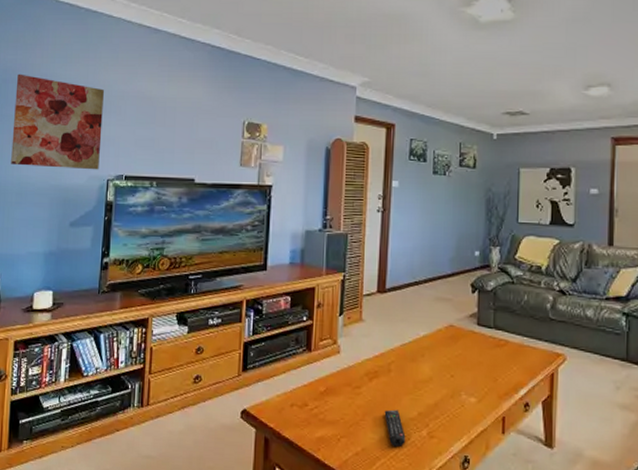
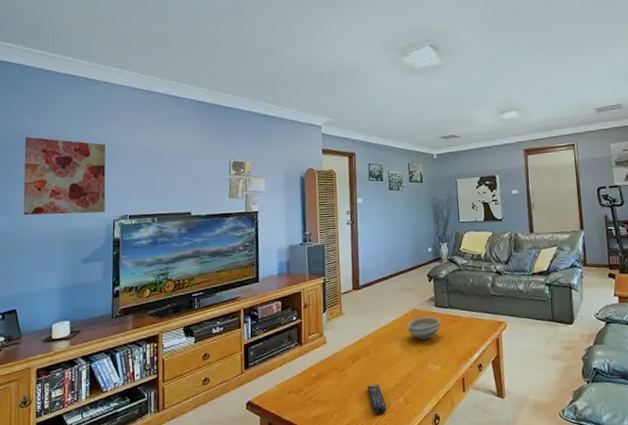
bowl: none [440,335,481,364] -> present [407,316,440,340]

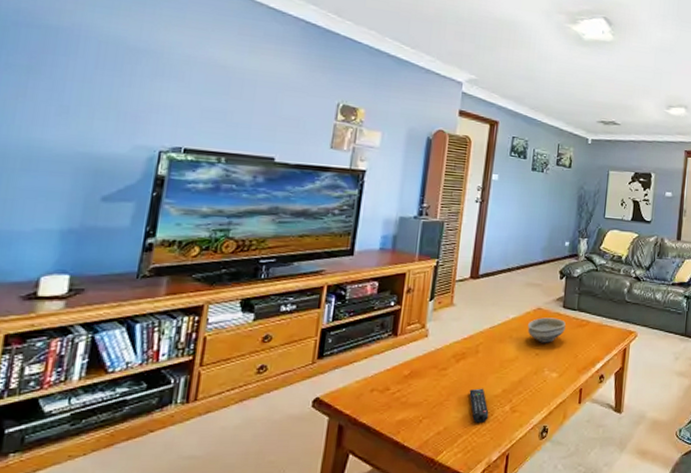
wall art: present [23,136,106,216] -> none [17,17,163,140]

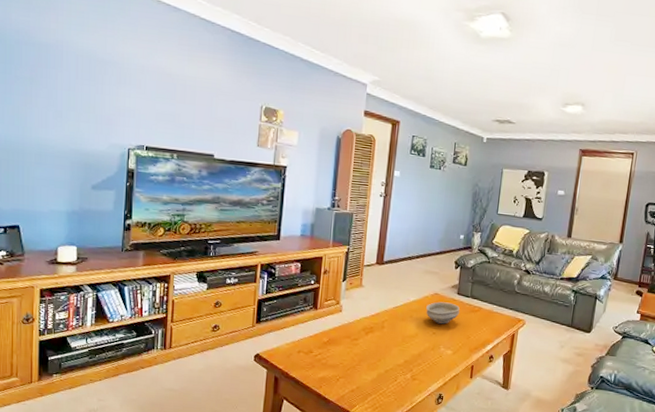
remote control: present [469,388,489,423] -> none [376,357,393,386]

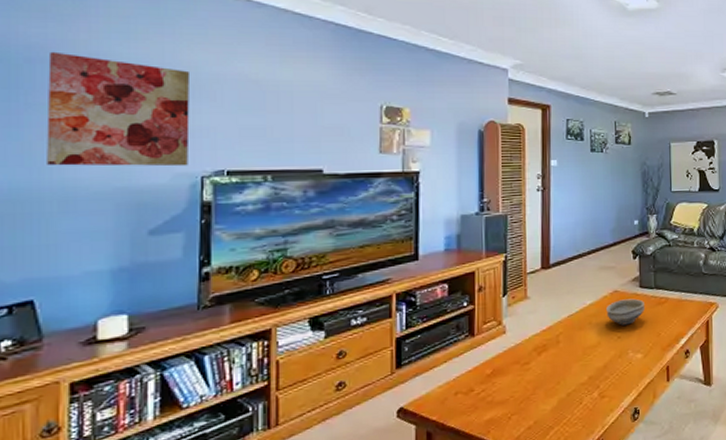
wall art: none [28,36,123,139] -> present [46,51,190,167]

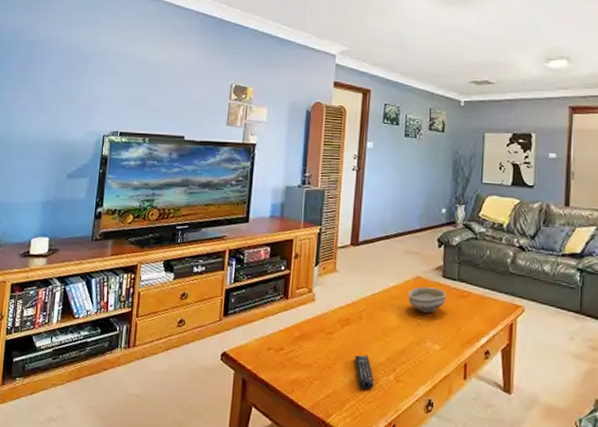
wall art: present [46,51,190,167] -> none [14,36,103,126]
remote control: none [555,378,578,413] -> present [354,354,374,390]

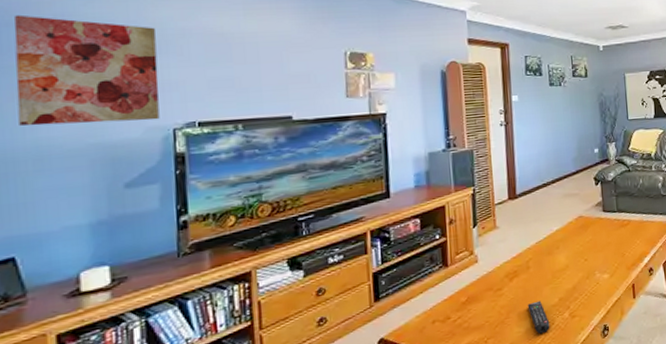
wall art: none [14,36,103,126] -> present [13,14,160,126]
bowl: present [408,286,446,314] -> none [572,222,609,249]

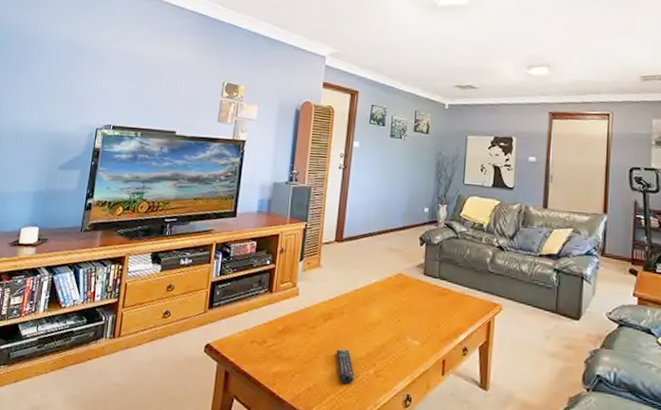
wall art: present [13,14,160,126] -> none [9,29,99,120]

